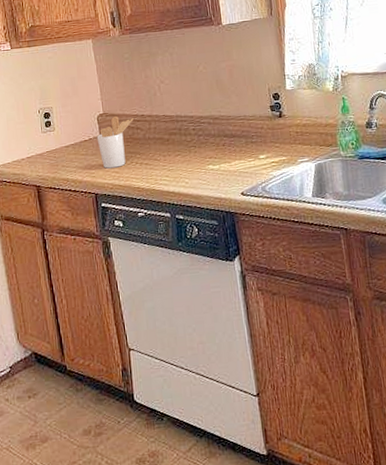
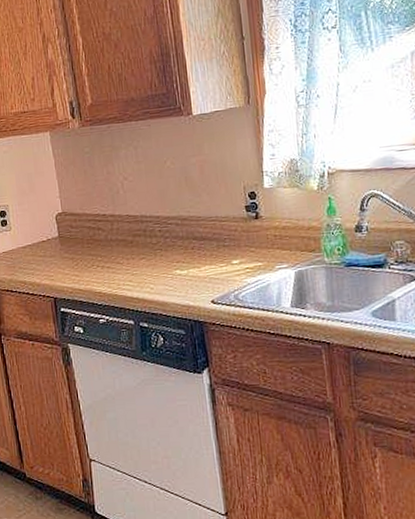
utensil holder: present [96,115,134,169] -> none [55,215,95,272]

